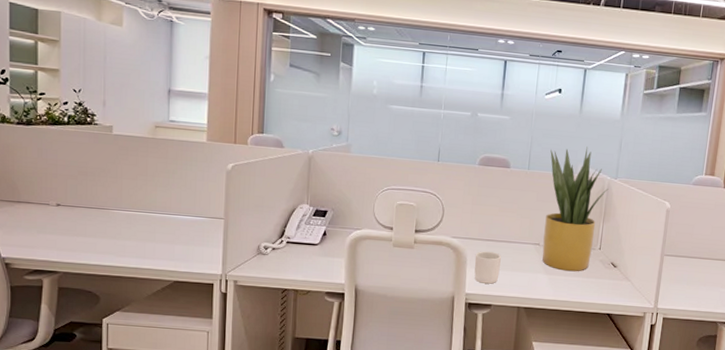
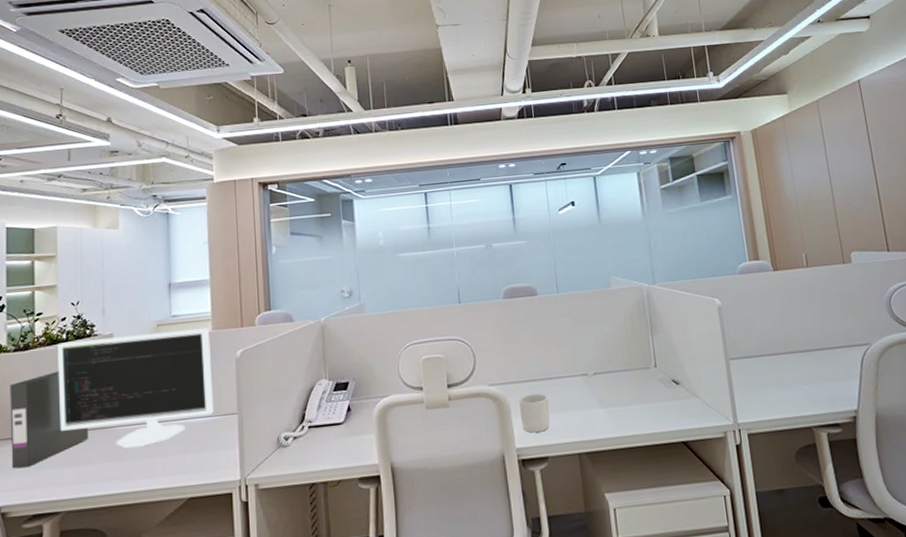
binder: none [13,149,87,229] -> present [10,371,89,469]
computer monitor: none [59,124,204,230] -> present [58,327,214,447]
planter: present [542,147,609,272] -> none [576,256,649,400]

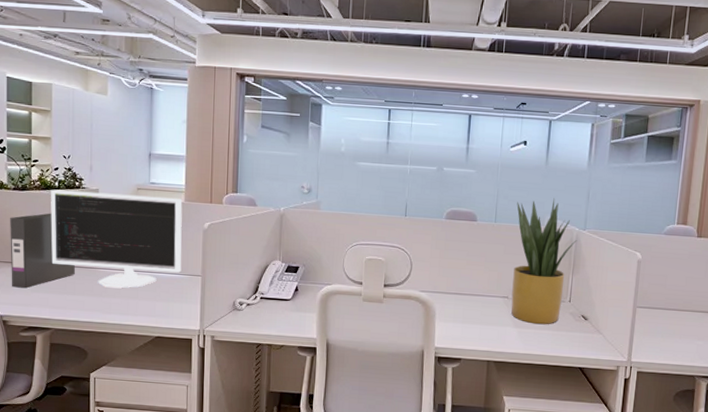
mug: present [518,393,550,433] -> none [443,305,470,338]
planter: none [576,256,649,400] -> present [511,198,577,325]

